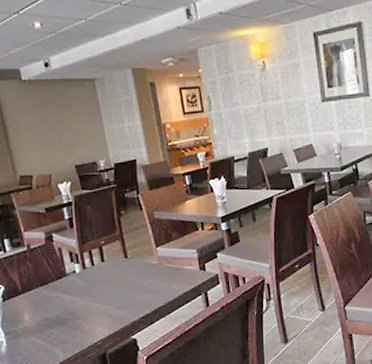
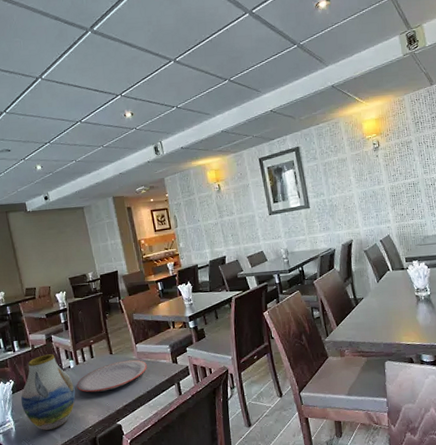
vase: none [13,256,82,345] -> present [20,354,76,431]
plate: none [83,265,169,302] -> present [76,359,147,393]

